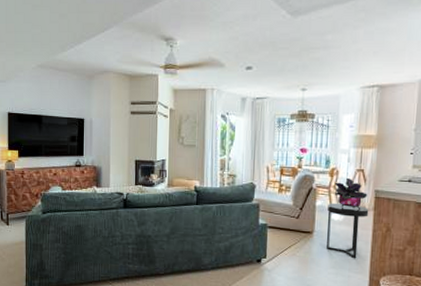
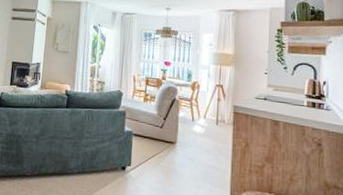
side table: present [327,203,369,259] -> none [189,115,229,173]
potted plant: present [334,177,368,210] -> none [196,91,227,124]

